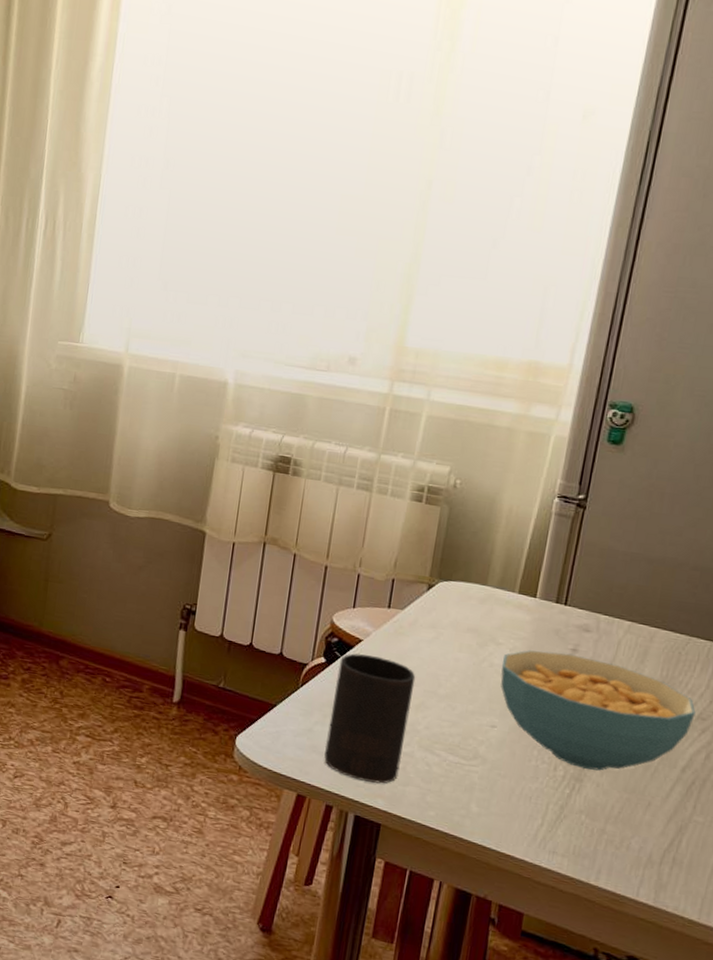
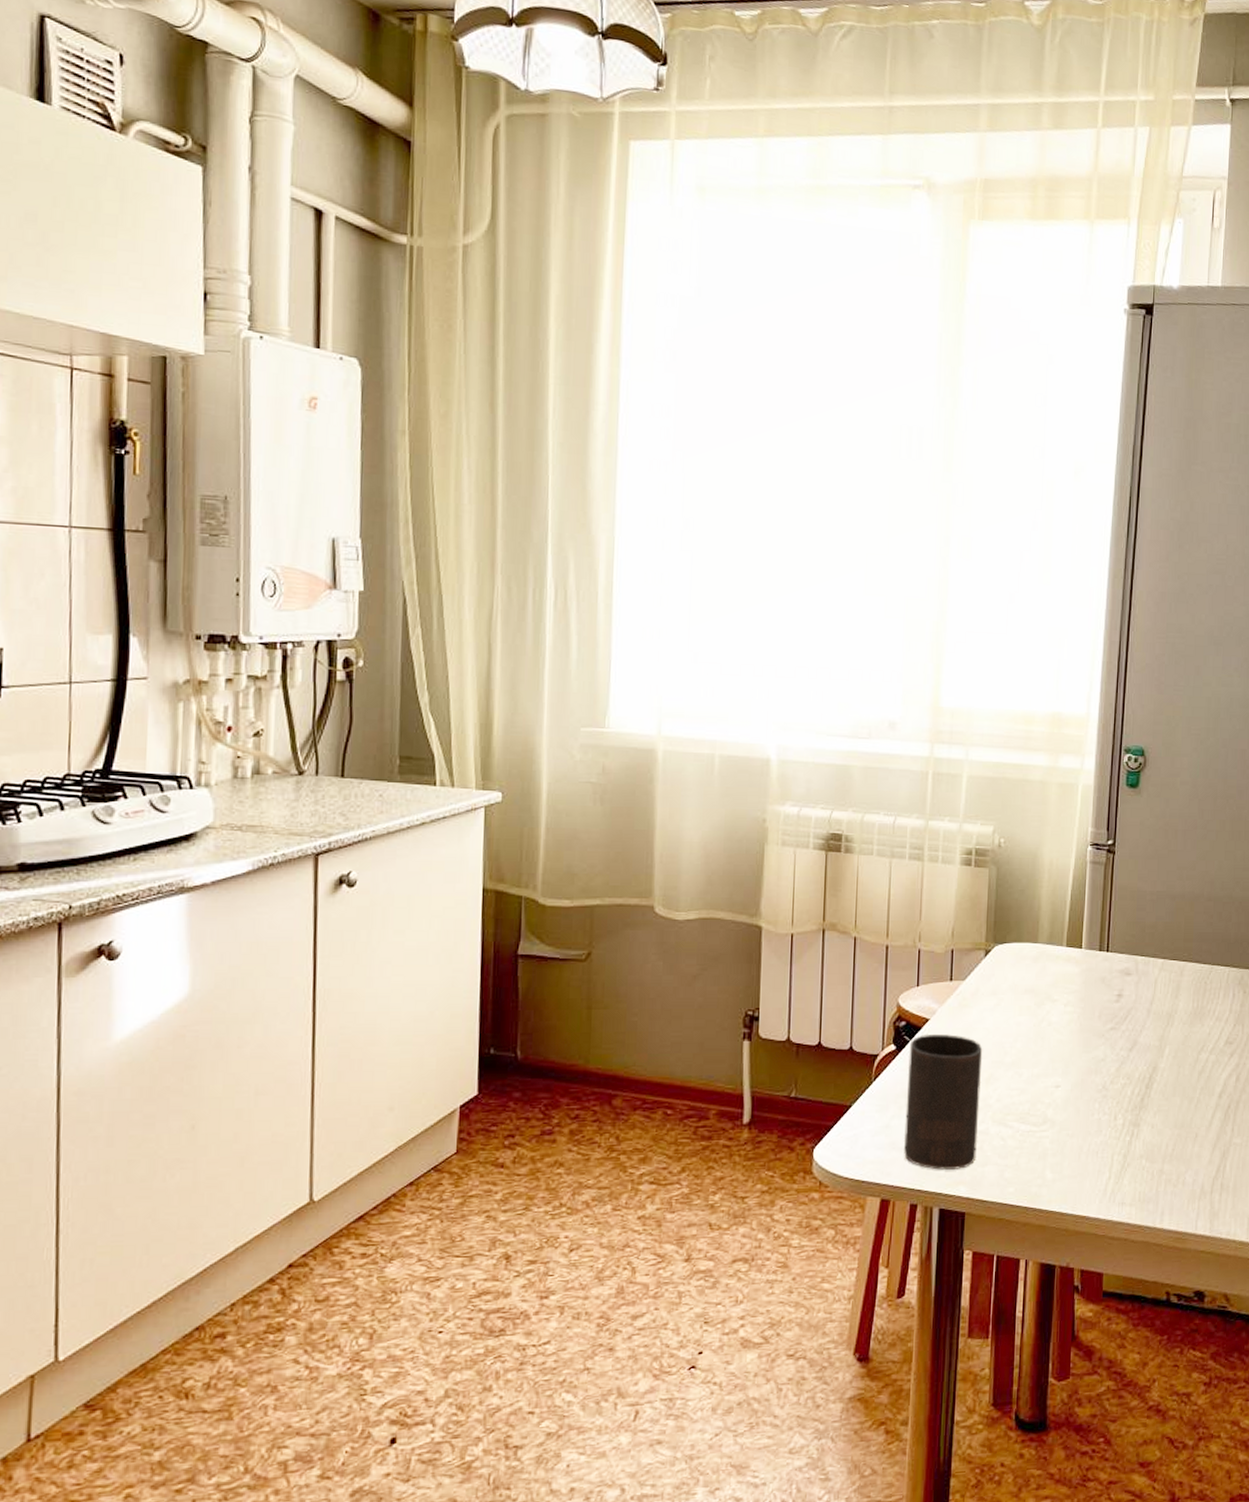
cereal bowl: present [500,650,696,771] -> none [1058,1000,1224,1114]

